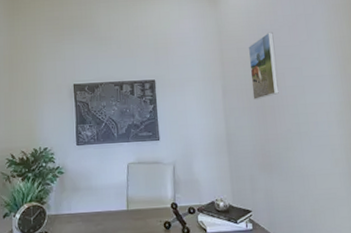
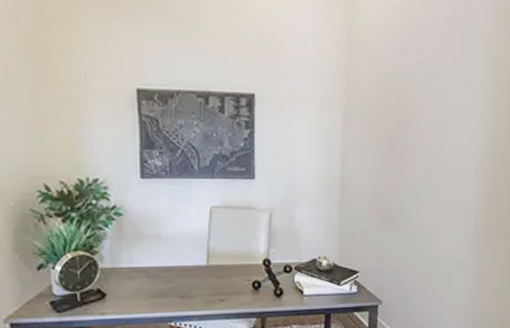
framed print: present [248,32,279,100] -> none [381,40,420,135]

